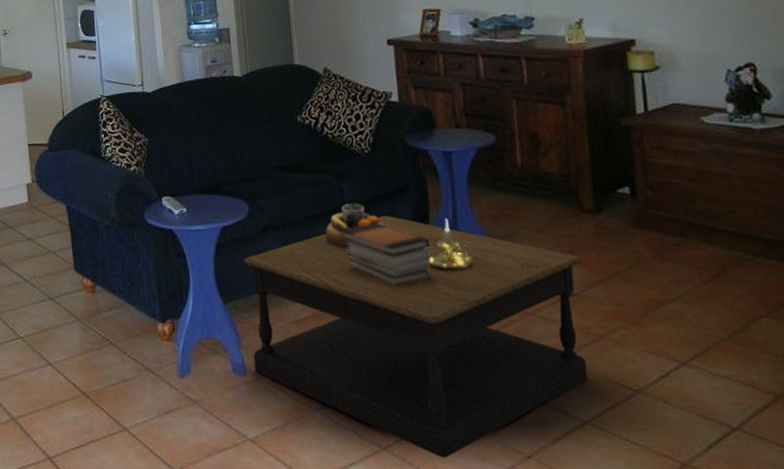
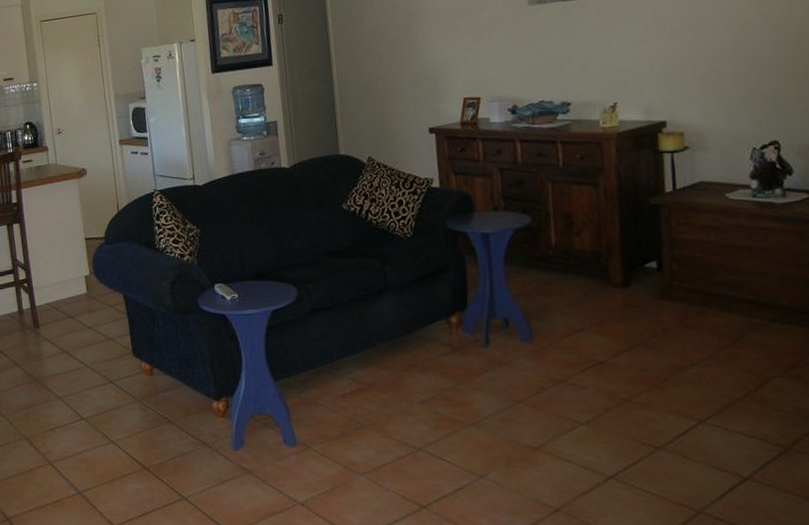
coffee table: present [244,216,588,458] -> none [293,295,613,514]
decorative bowl: present [326,202,385,248] -> none [370,283,426,327]
book stack: present [341,223,431,286] -> none [385,302,469,360]
candle holder: present [429,219,473,270] -> none [467,296,508,344]

